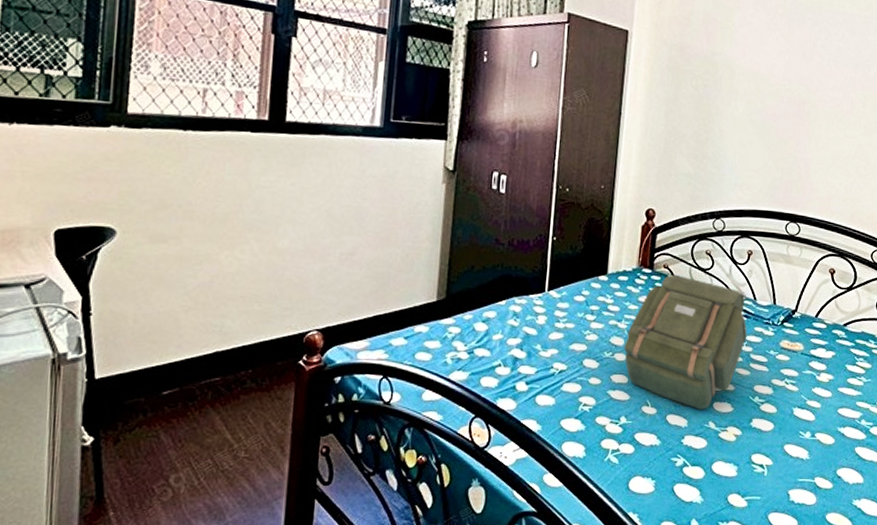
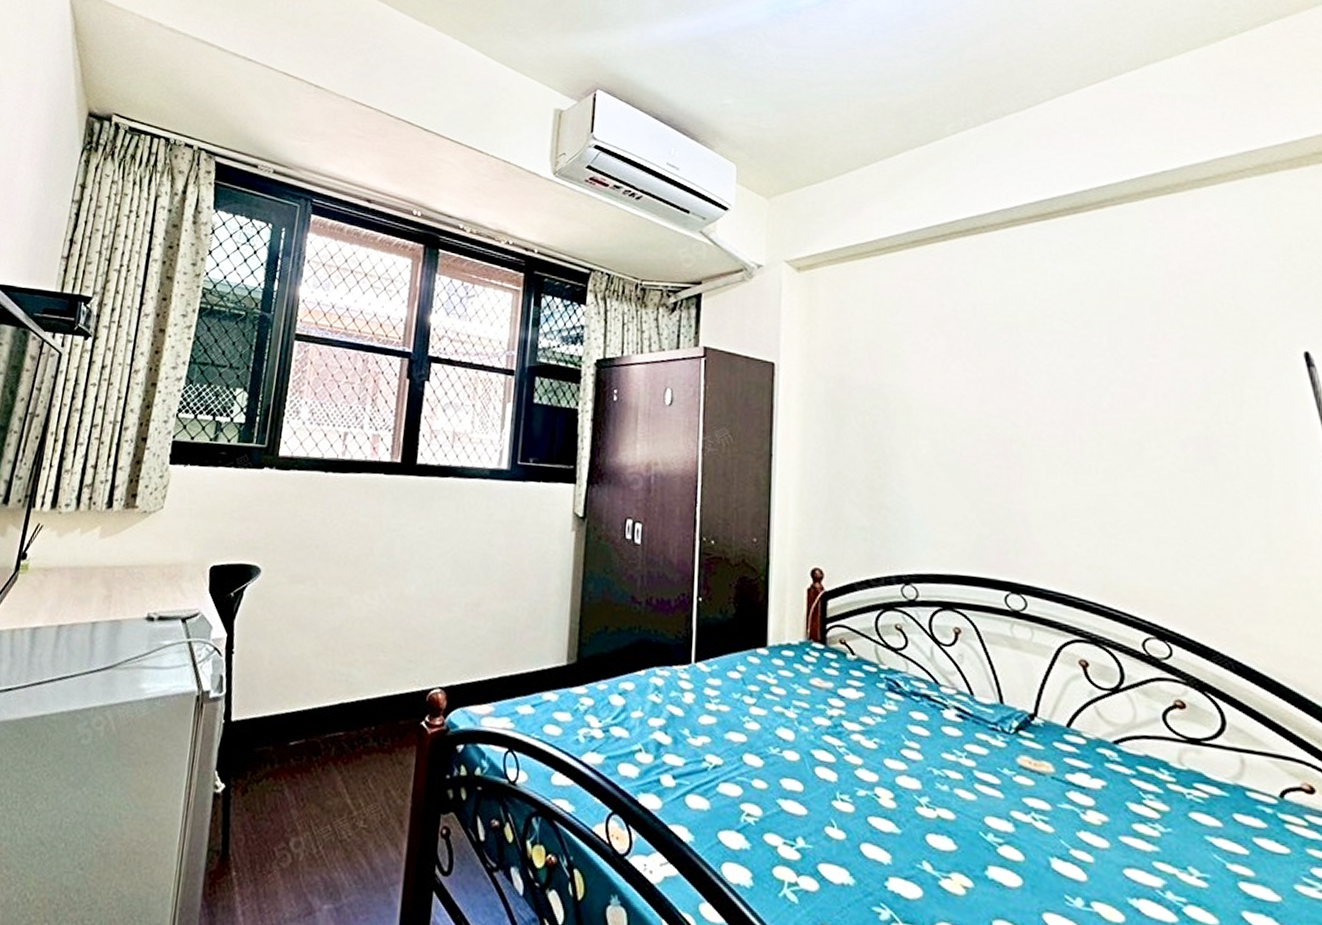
backpack: present [623,274,747,410] -> none [795,652,965,842]

